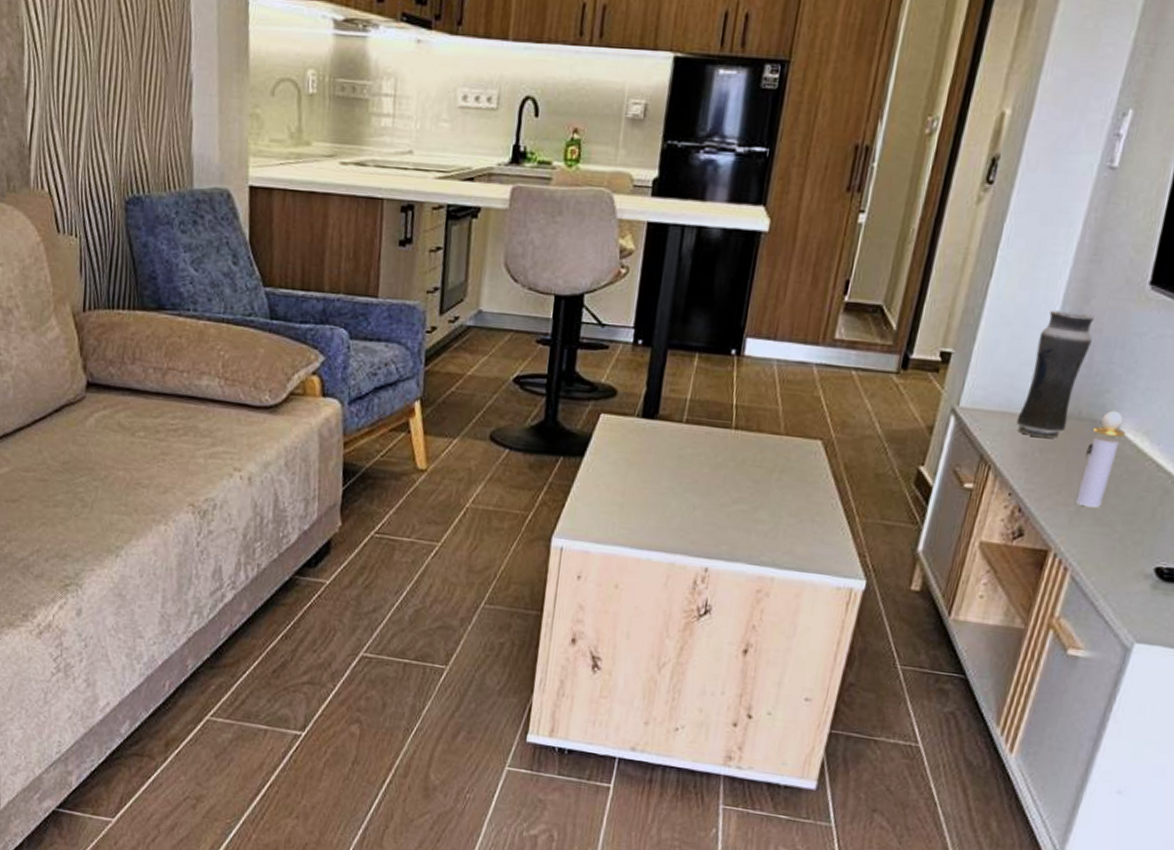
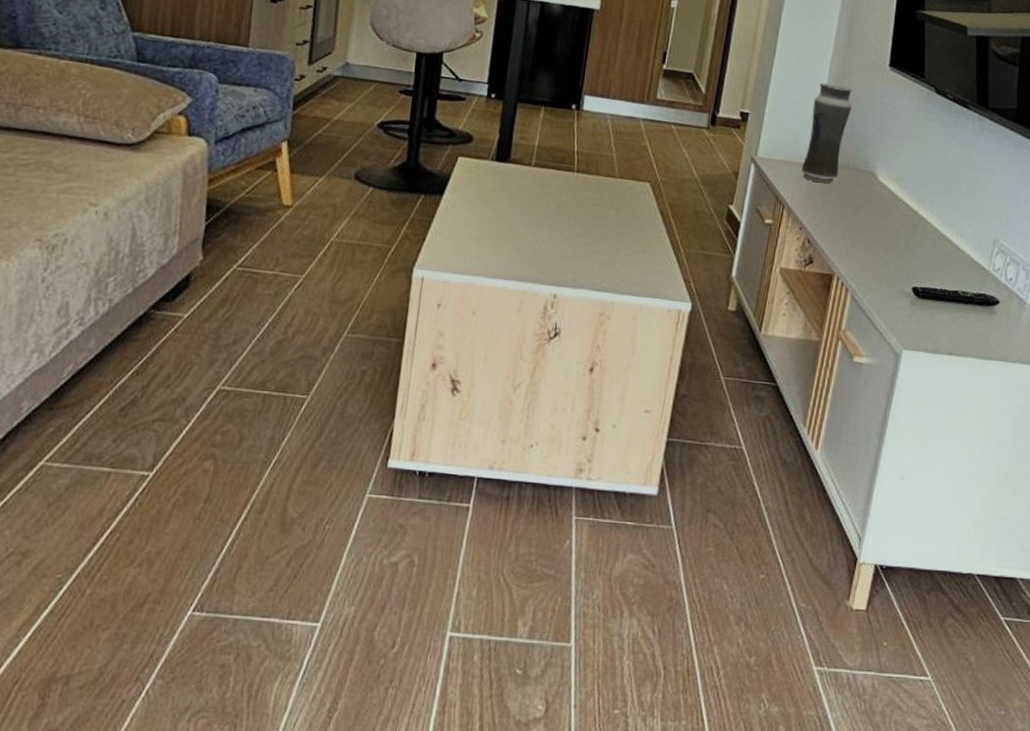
perfume bottle: present [1075,410,1126,508] -> none [850,161,882,240]

